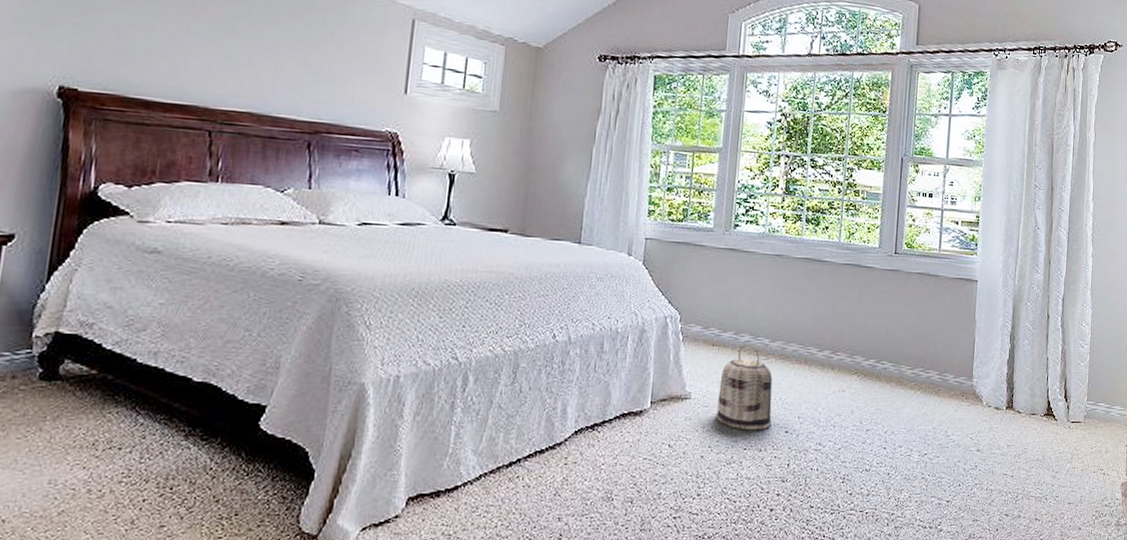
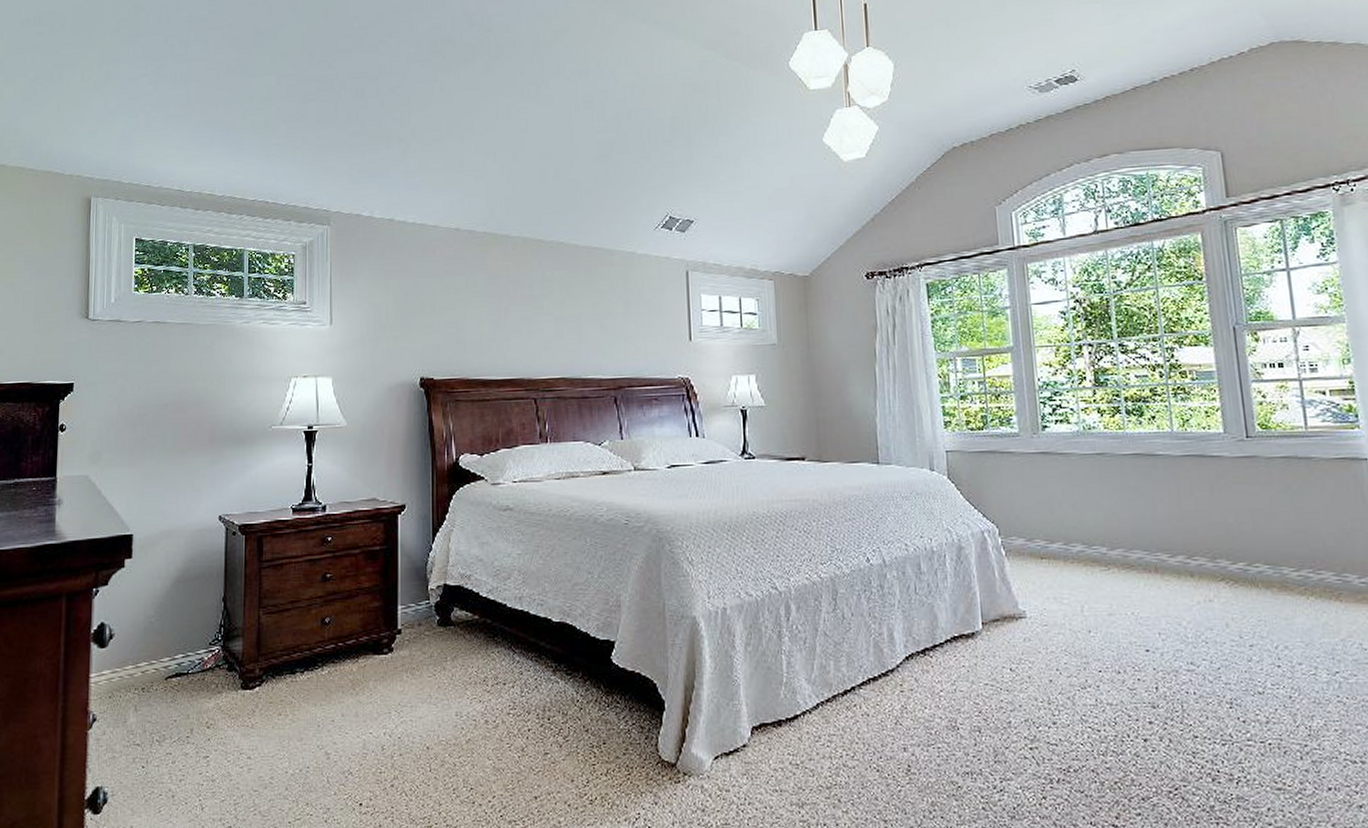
basket: present [715,344,773,431] -> none [1056,555,1127,651]

